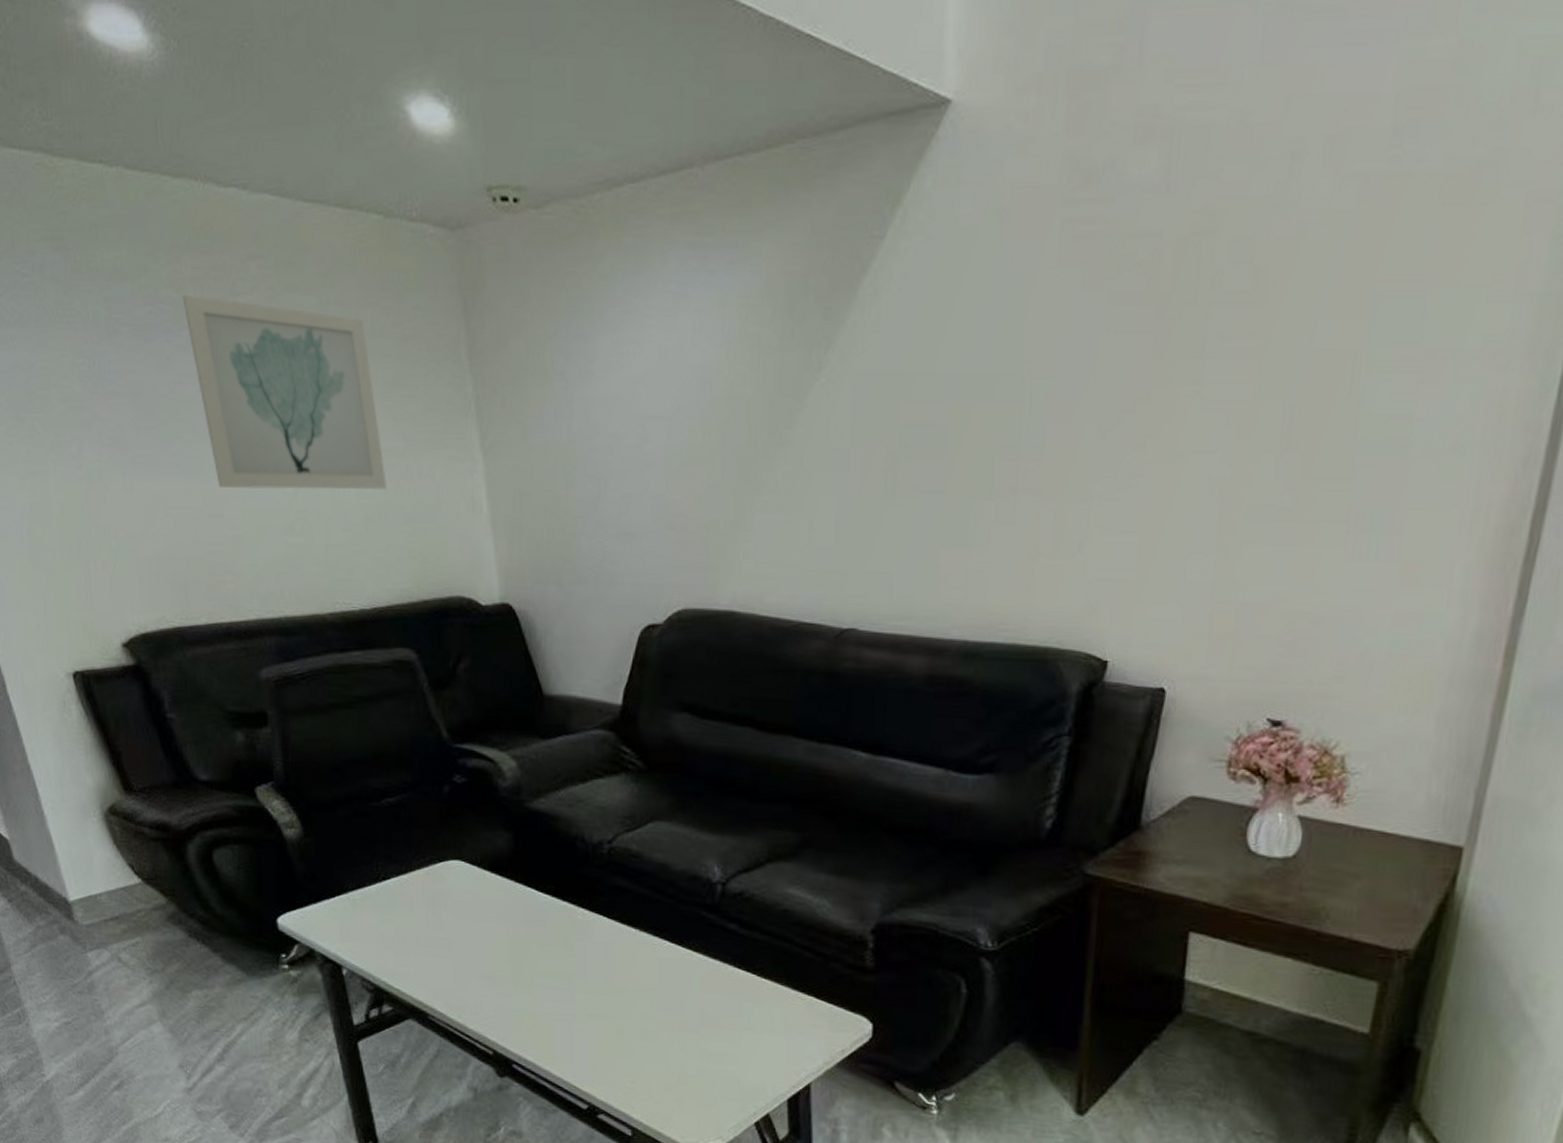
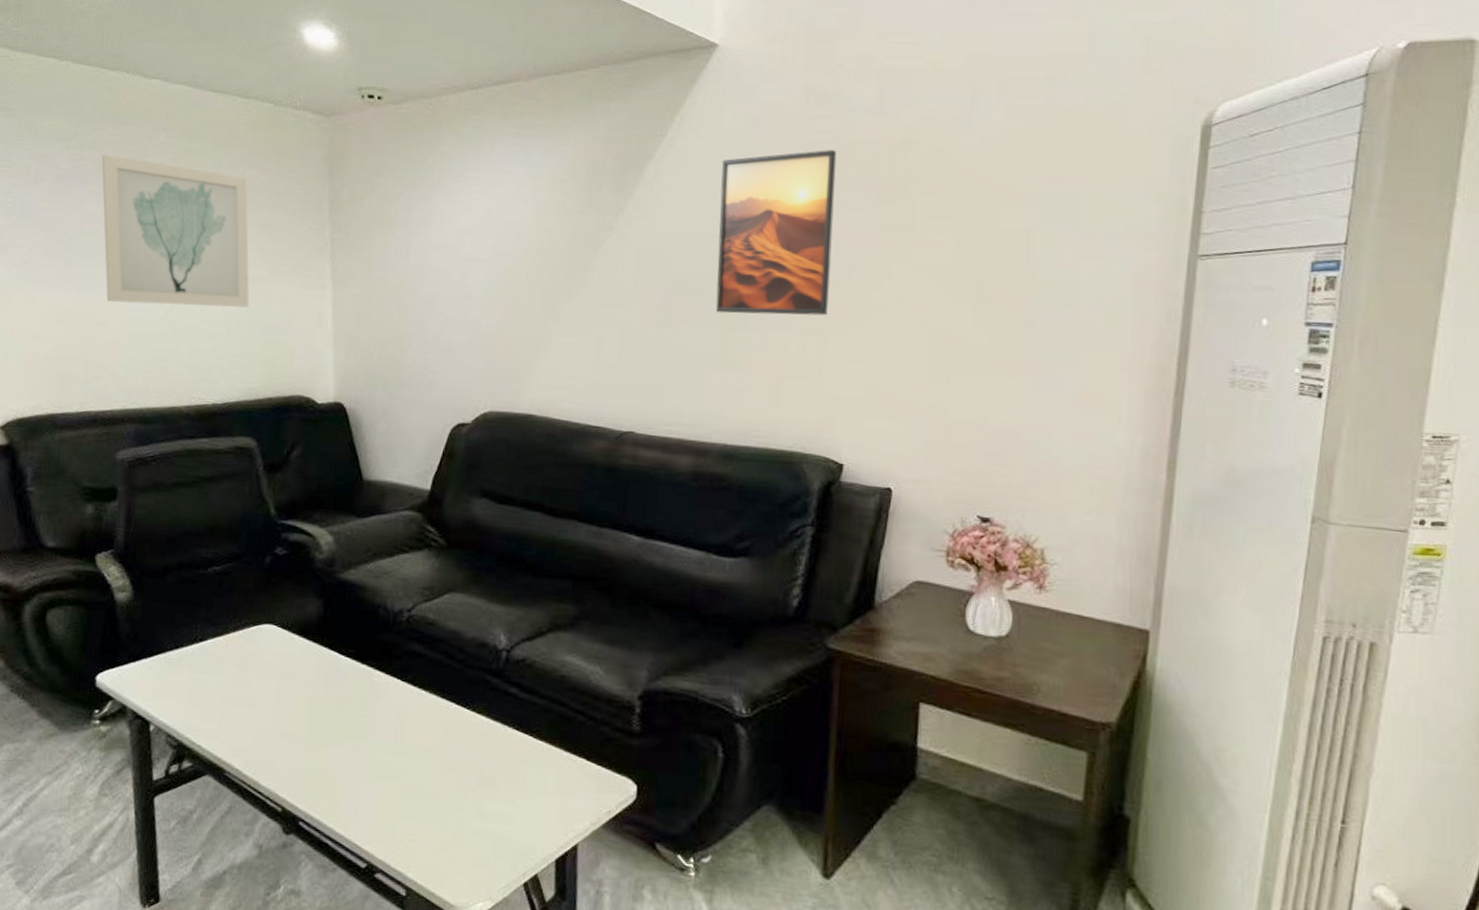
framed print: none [952,246,1108,476] -> present [715,149,837,316]

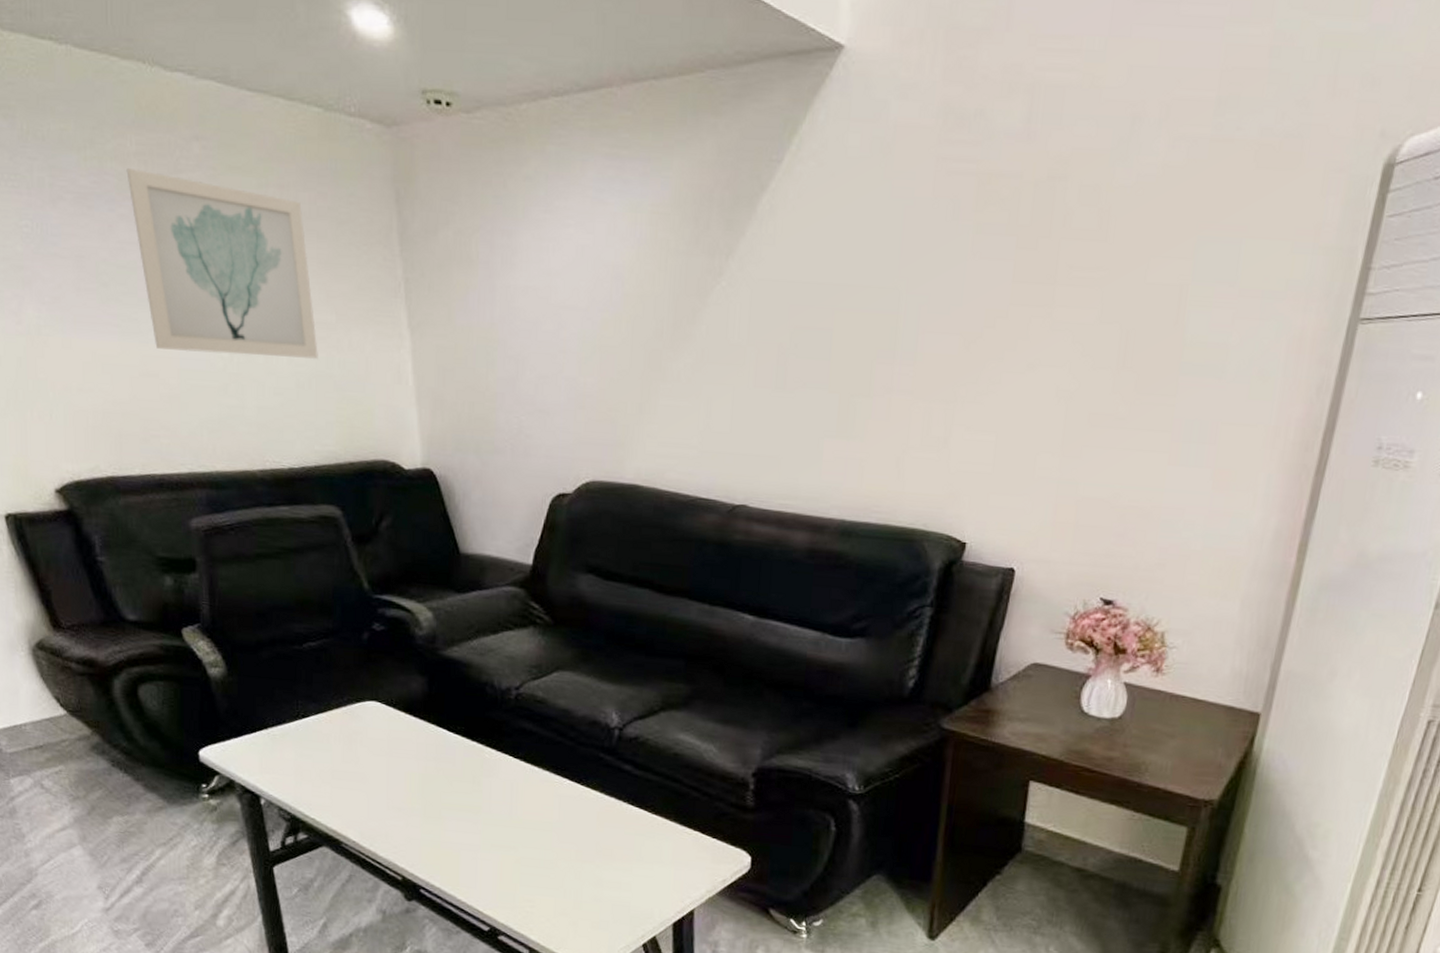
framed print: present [715,149,837,316] -> none [835,182,976,380]

